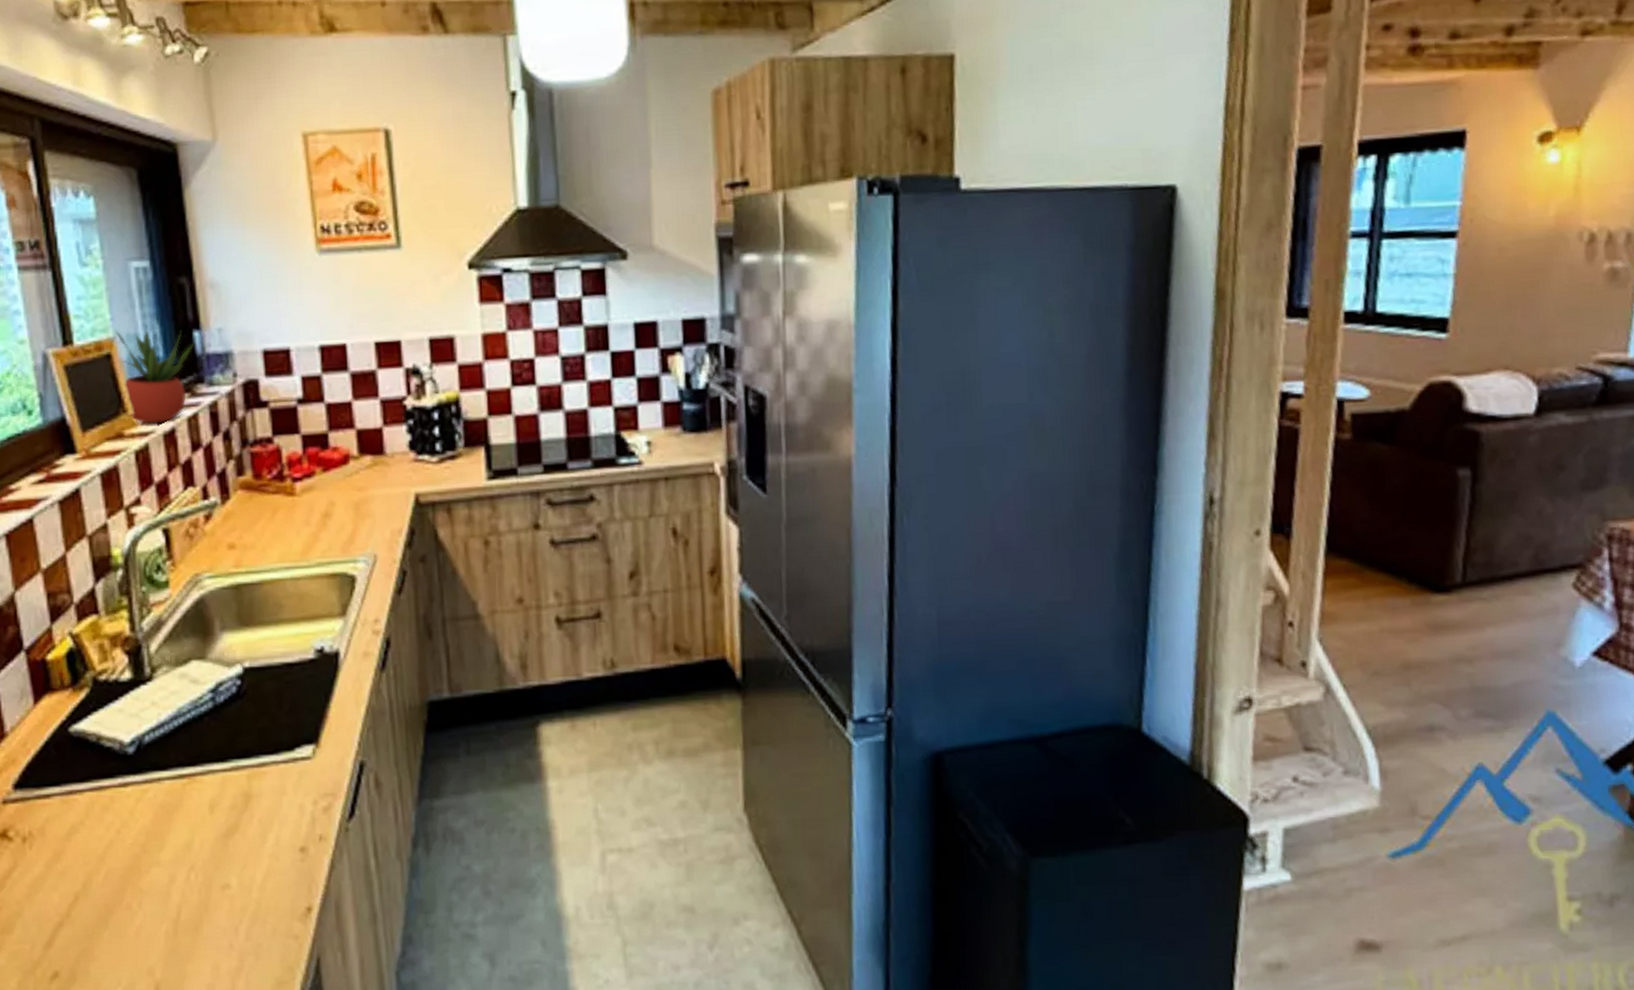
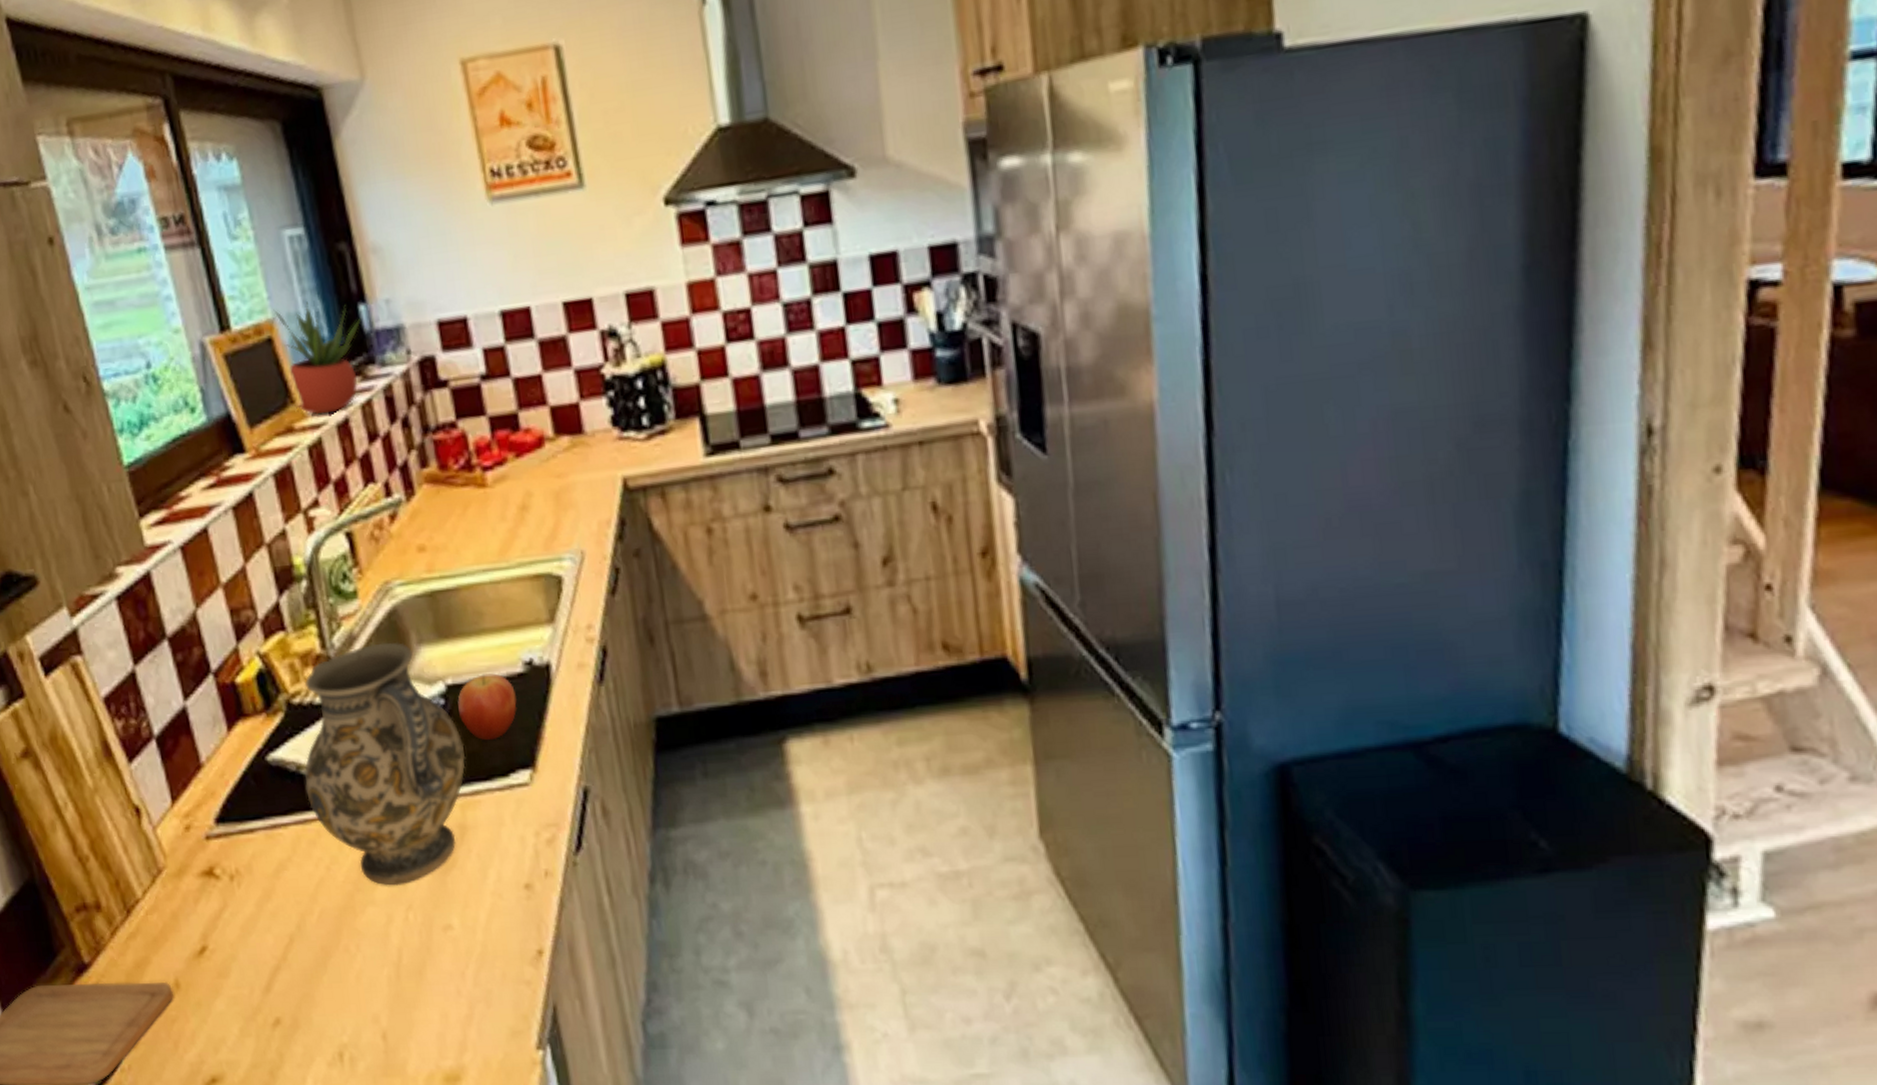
ewer: none [104,628,256,849] -> present [304,642,466,886]
fruit: none [253,659,306,719] -> present [457,673,517,741]

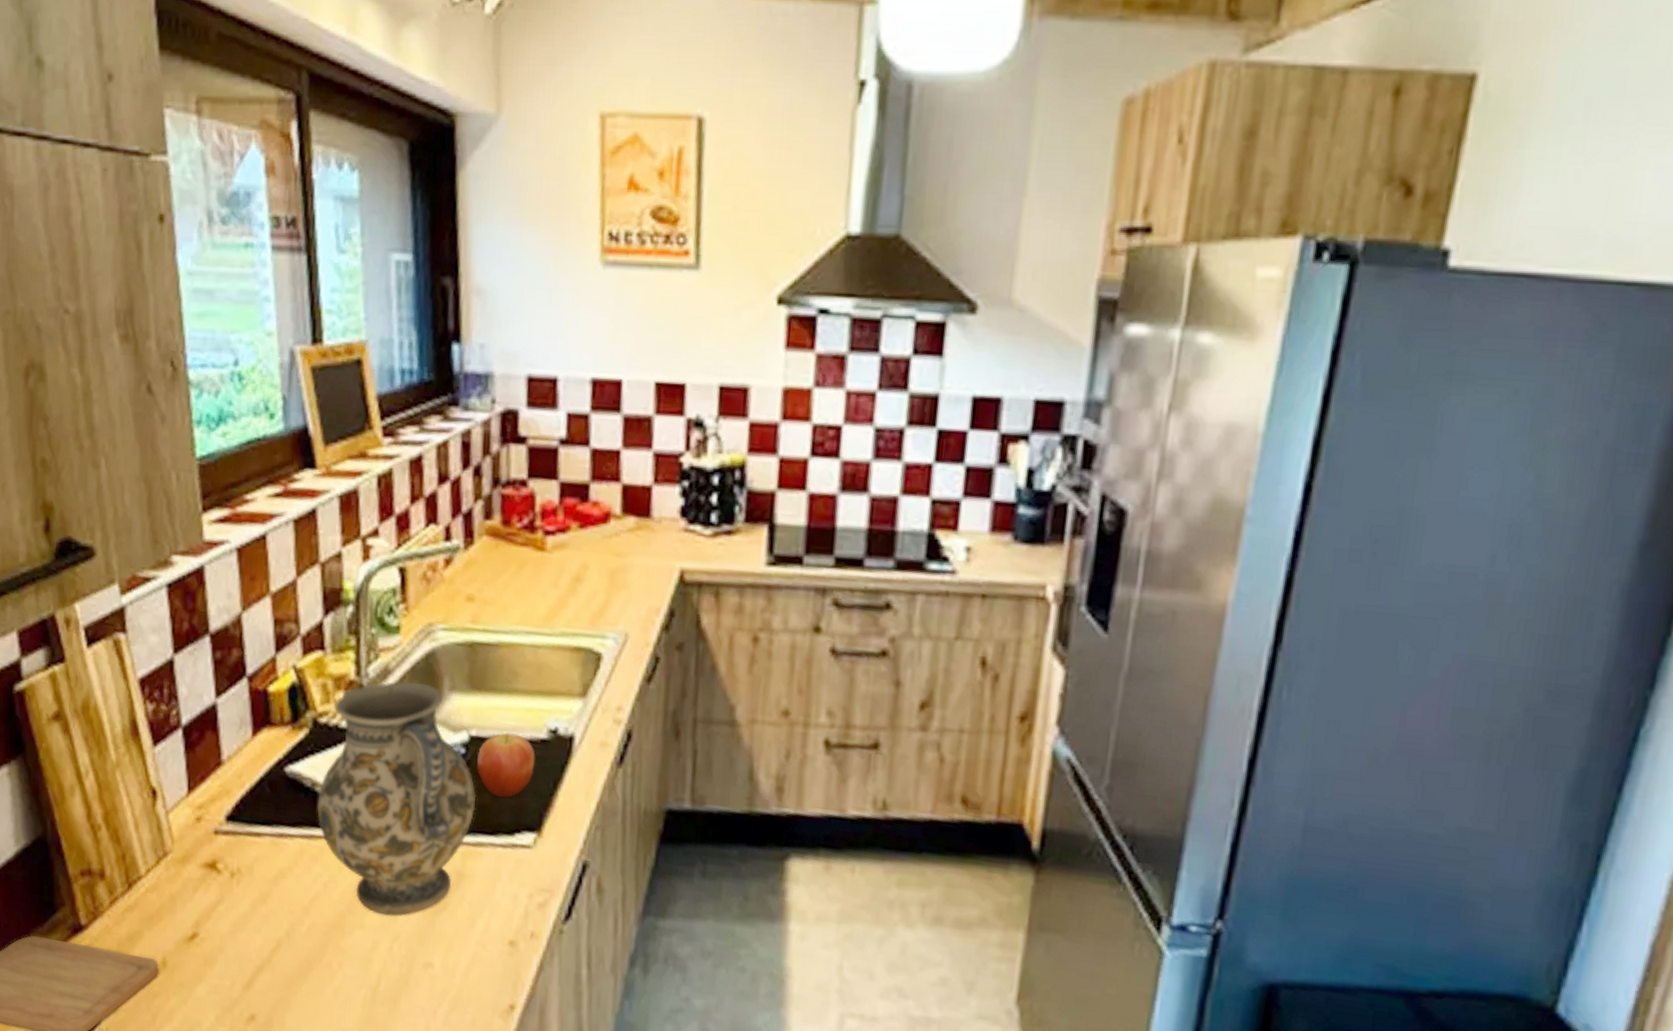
potted plant: present [273,302,361,415] -> none [368,330,452,447]

